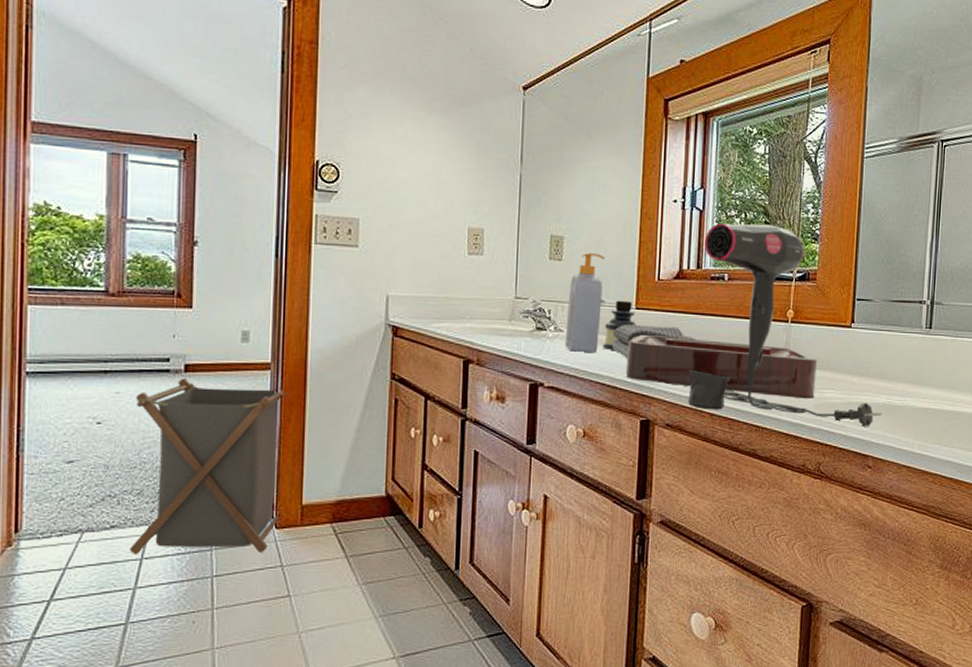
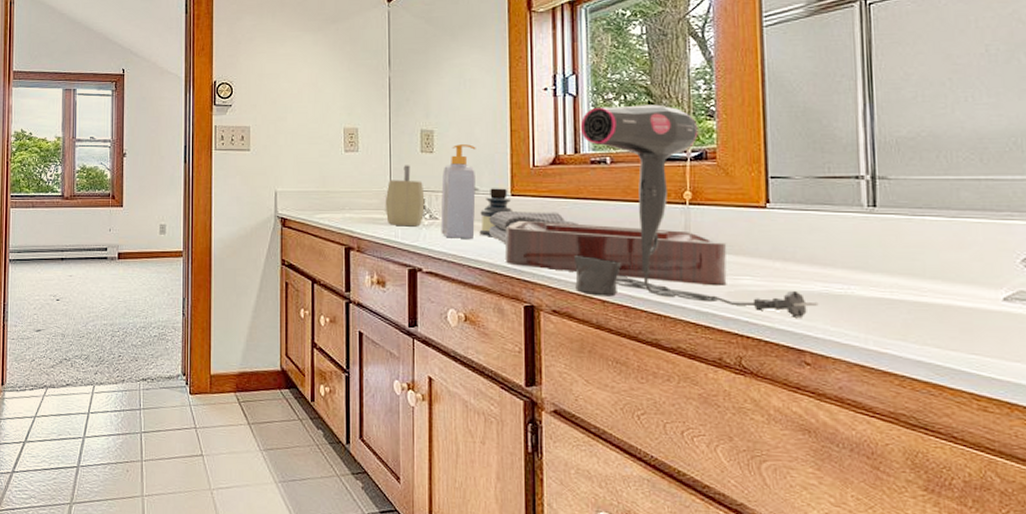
laundry basket: present [130,378,290,555] -> none [80,264,199,414]
soap dispenser: none [509,272,551,339] -> present [385,165,425,227]

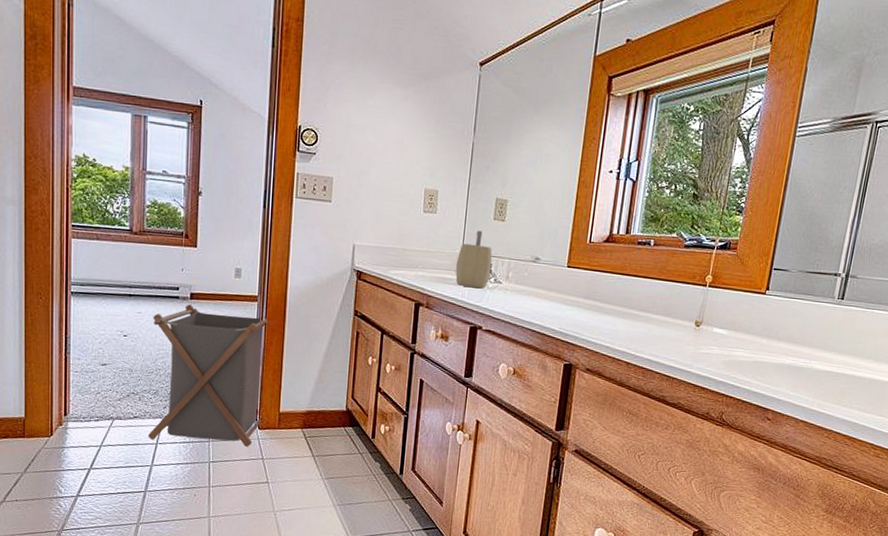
laundry basket: none [80,264,199,414] -> present [148,304,272,447]
soap bottle: present [440,144,476,239] -> none [502,215,543,303]
ink bottle: present [479,188,514,236] -> none [535,258,568,302]
towel: present [488,211,578,243] -> none [543,280,619,309]
decorative tray: present [504,221,727,285] -> none [553,290,731,355]
hair dryer: present [573,104,819,318] -> none [608,193,787,384]

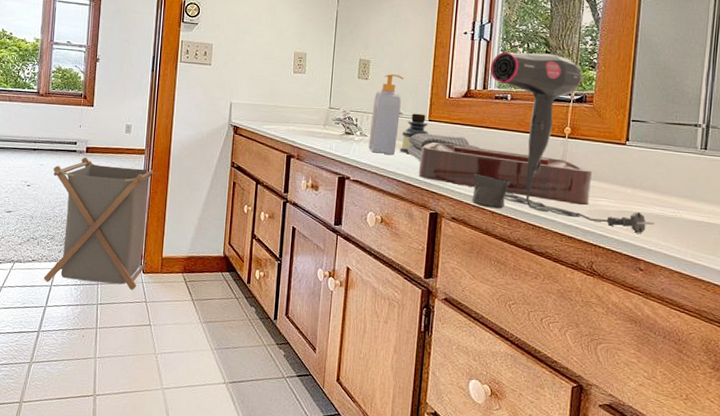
soap dispenser: present [455,230,492,289] -> none [323,88,358,142]
soap bottle: none [502,215,543,303] -> present [368,74,404,155]
ink bottle: none [535,258,568,302] -> present [400,113,429,153]
towel: none [543,280,619,309] -> present [407,133,480,160]
decorative tray: none [553,290,731,355] -> present [418,142,593,205]
hair dryer: none [608,193,787,384] -> present [472,52,655,233]

